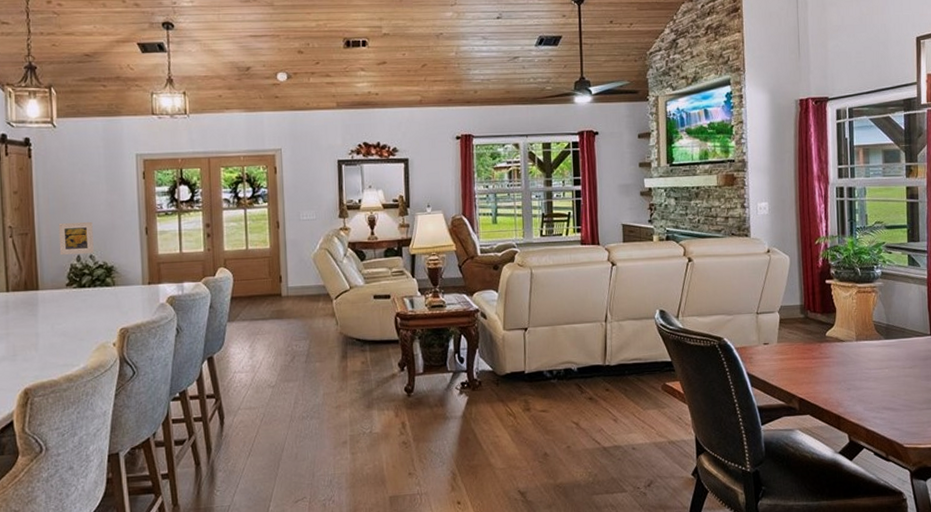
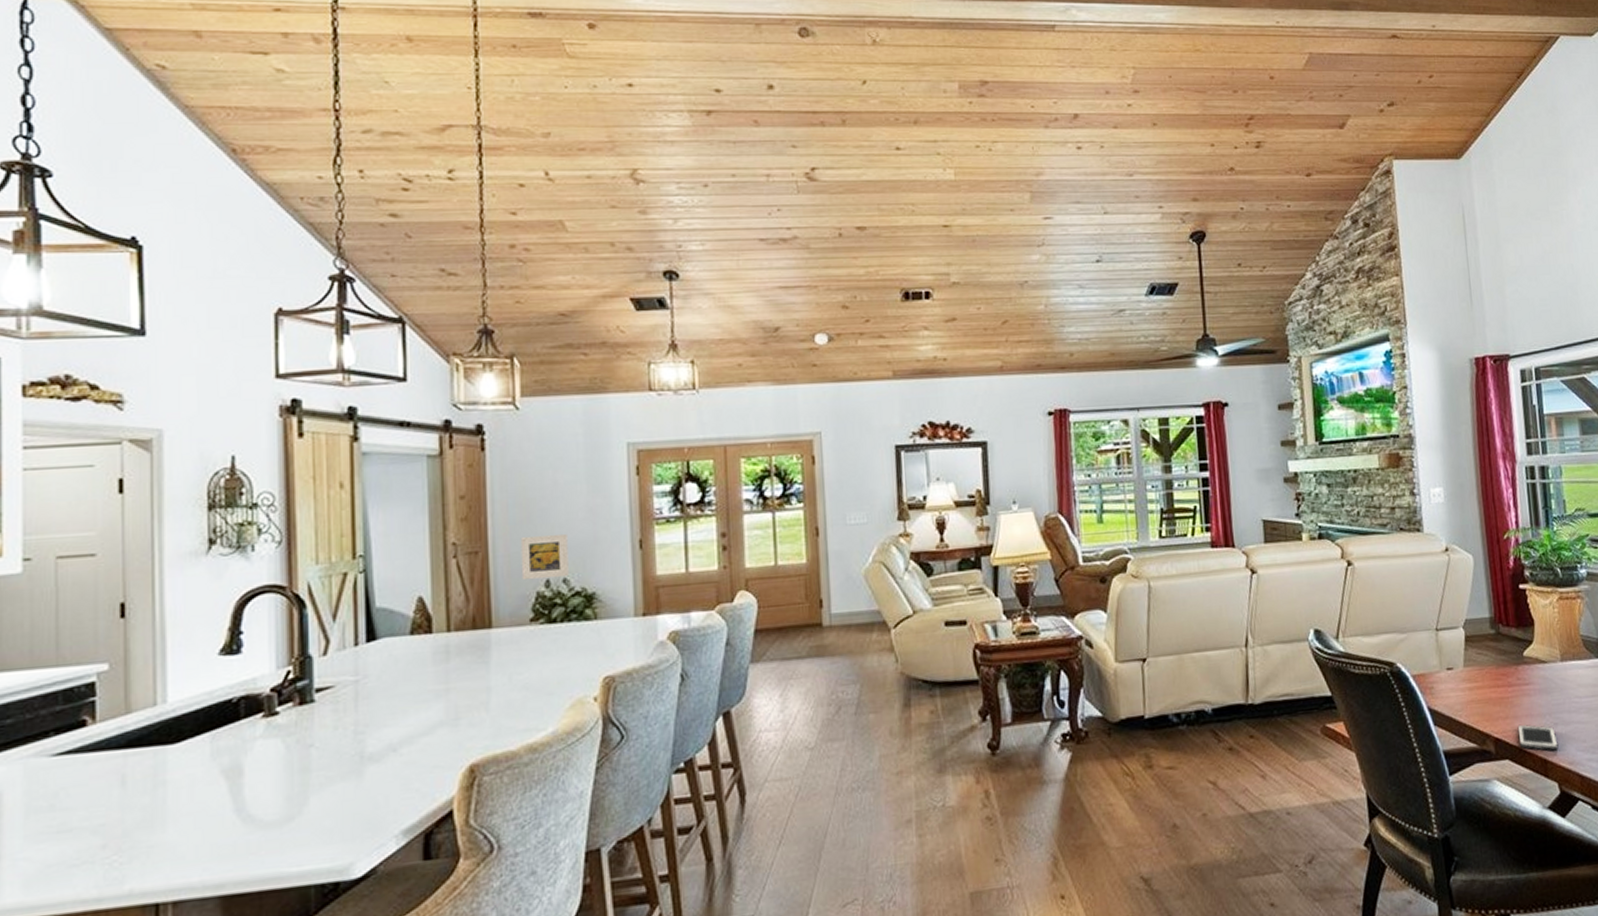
cell phone: none [818,388,850,410] -> present [1517,724,1559,751]

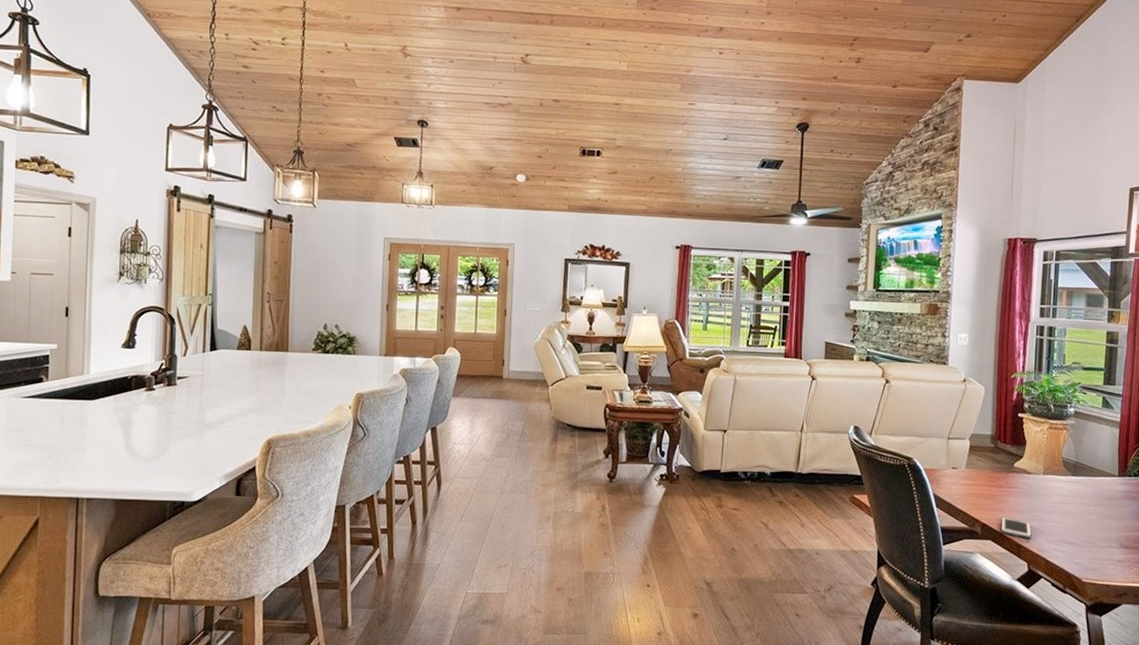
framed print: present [520,534,569,581] -> none [309,293,340,324]

